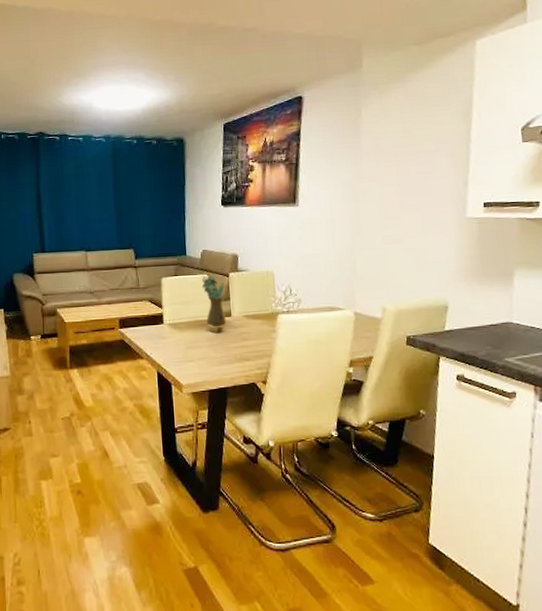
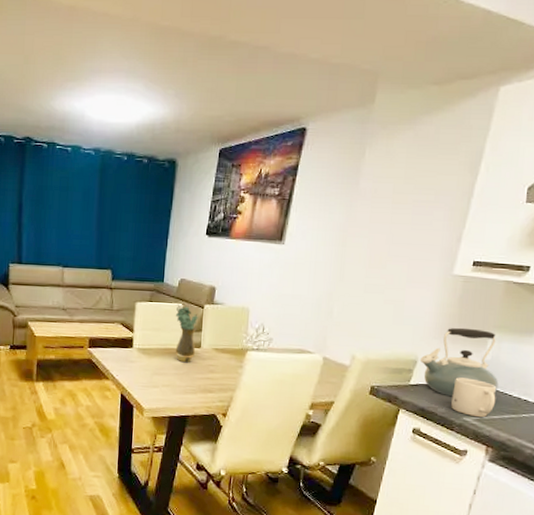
kettle: none [450,268,534,339] -> present [419,327,499,397]
mug: none [488,318,534,357] -> present [450,377,497,418]

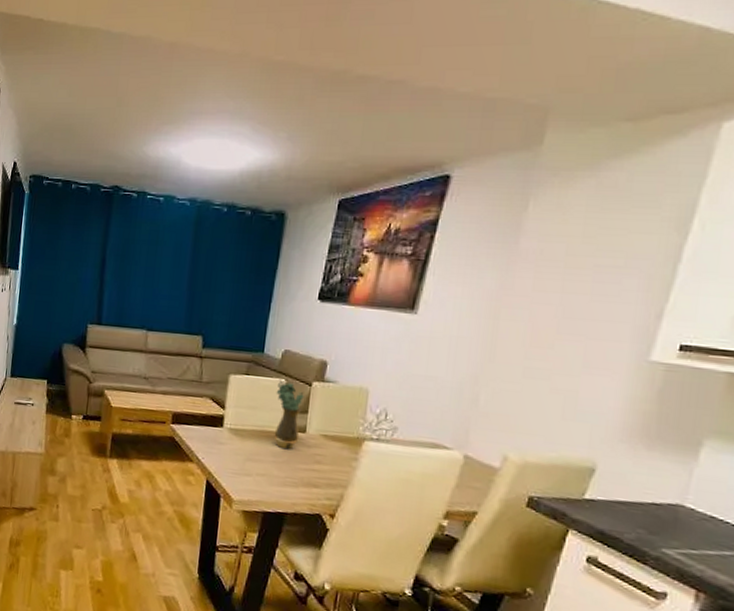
kettle: present [419,327,499,397] -> none [599,429,717,523]
mug: present [450,377,497,418] -> none [643,495,714,552]

